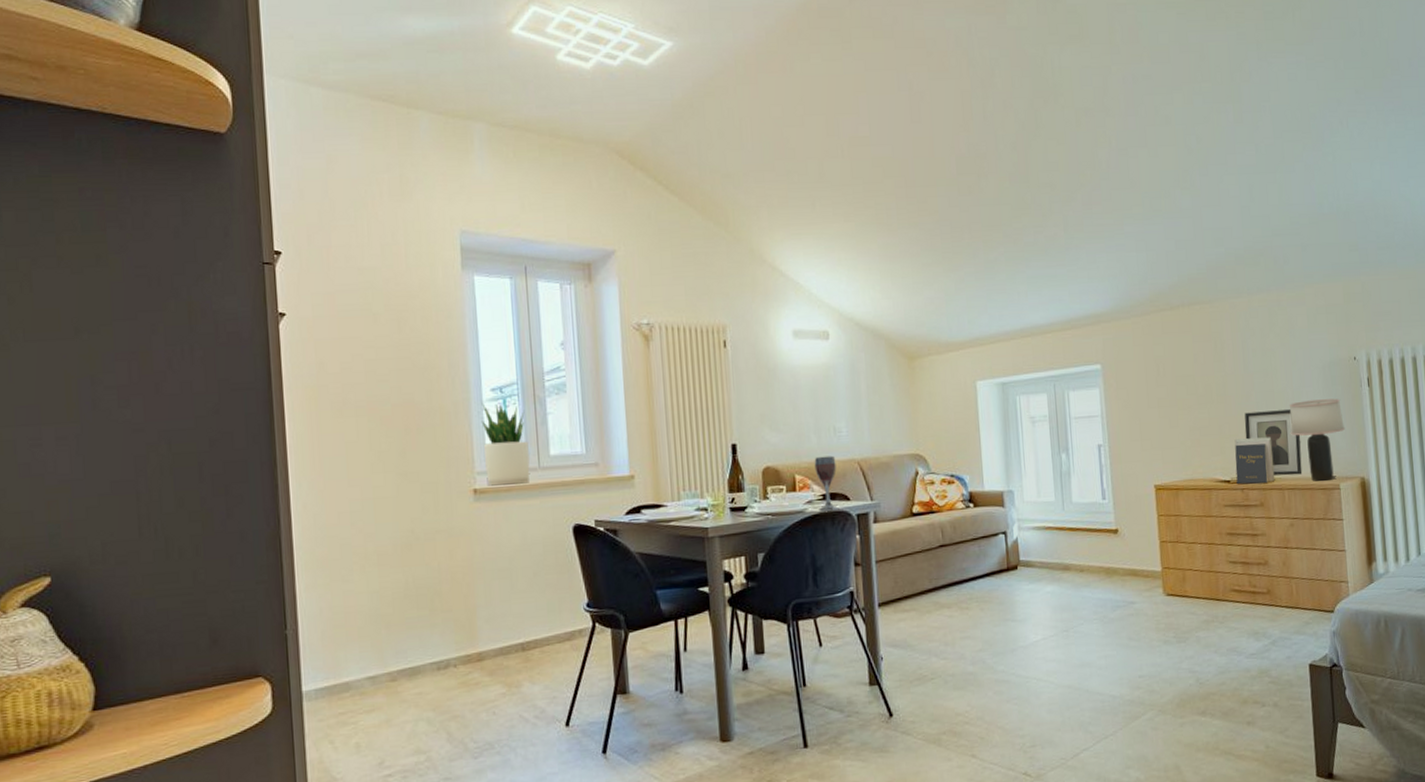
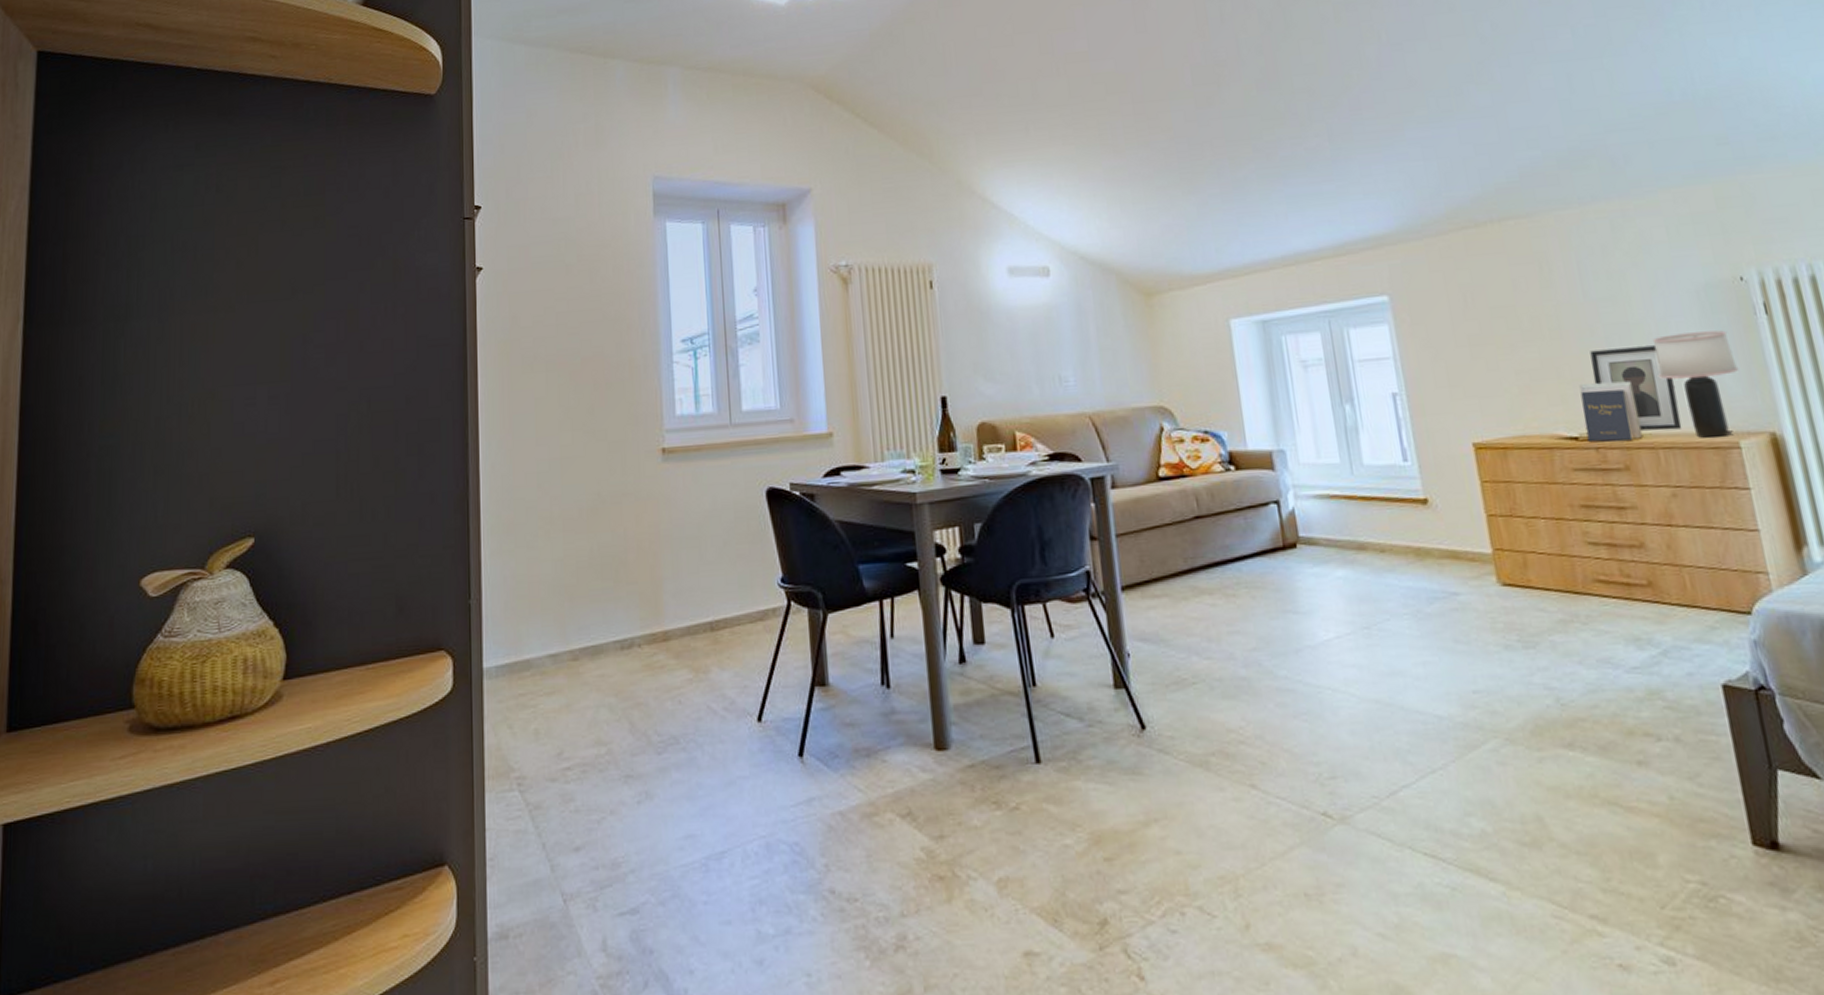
planter: present [481,404,530,486] -> none [671,356,721,445]
cup: present [814,455,839,511] -> none [1037,409,1069,475]

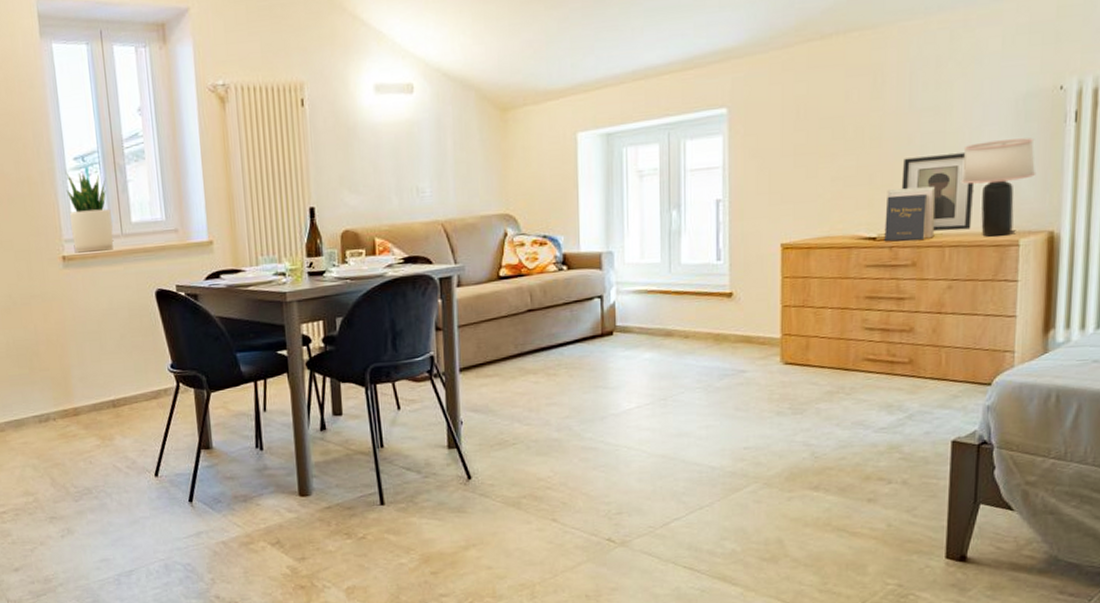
planter: none [671,356,721,445] -> present [65,173,114,253]

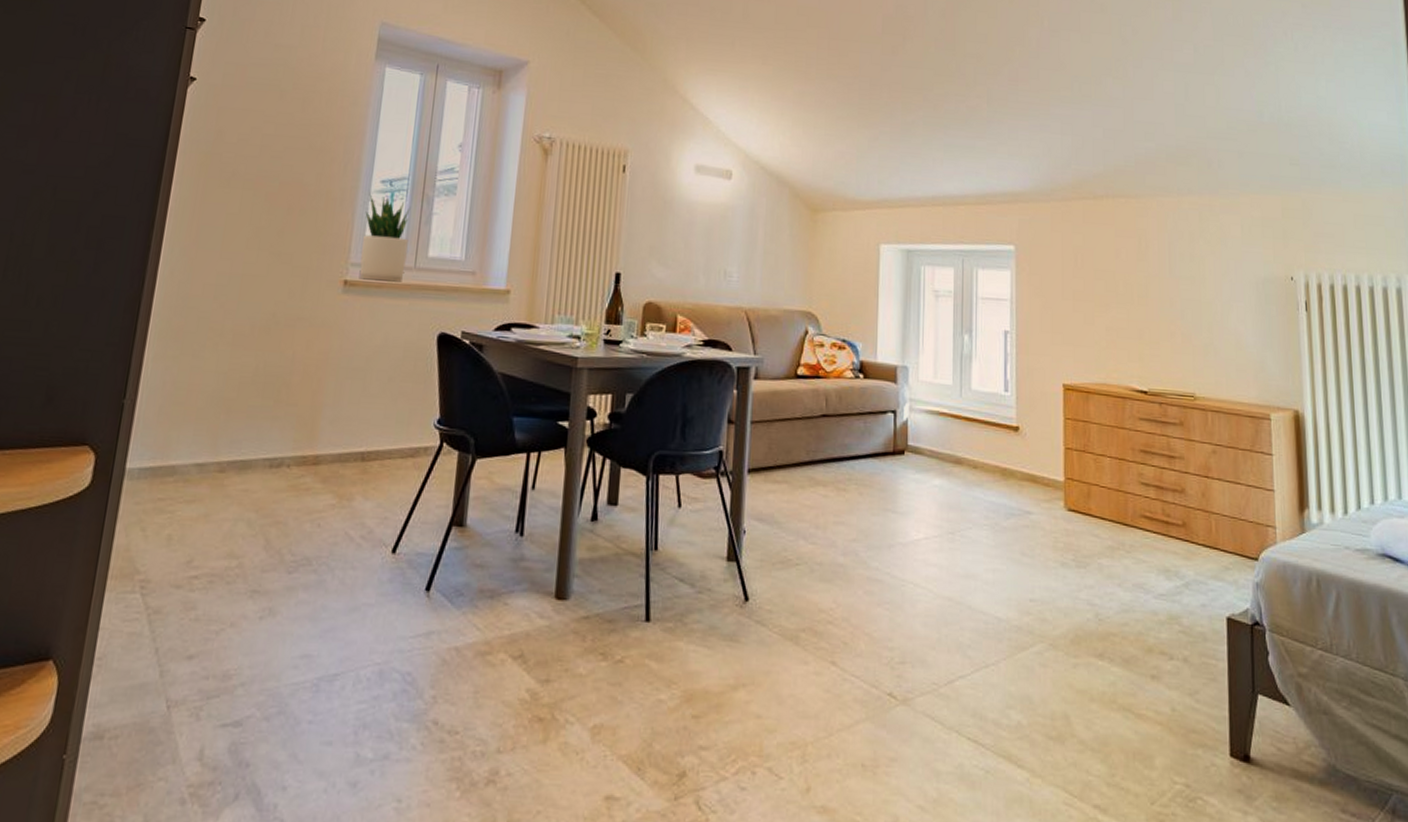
books: present [884,186,936,242] -> none [1154,347,1198,401]
picture frame: present [901,153,974,231] -> none [1166,320,1229,397]
table lamp: present [962,138,1037,237] -> none [1217,316,1279,408]

